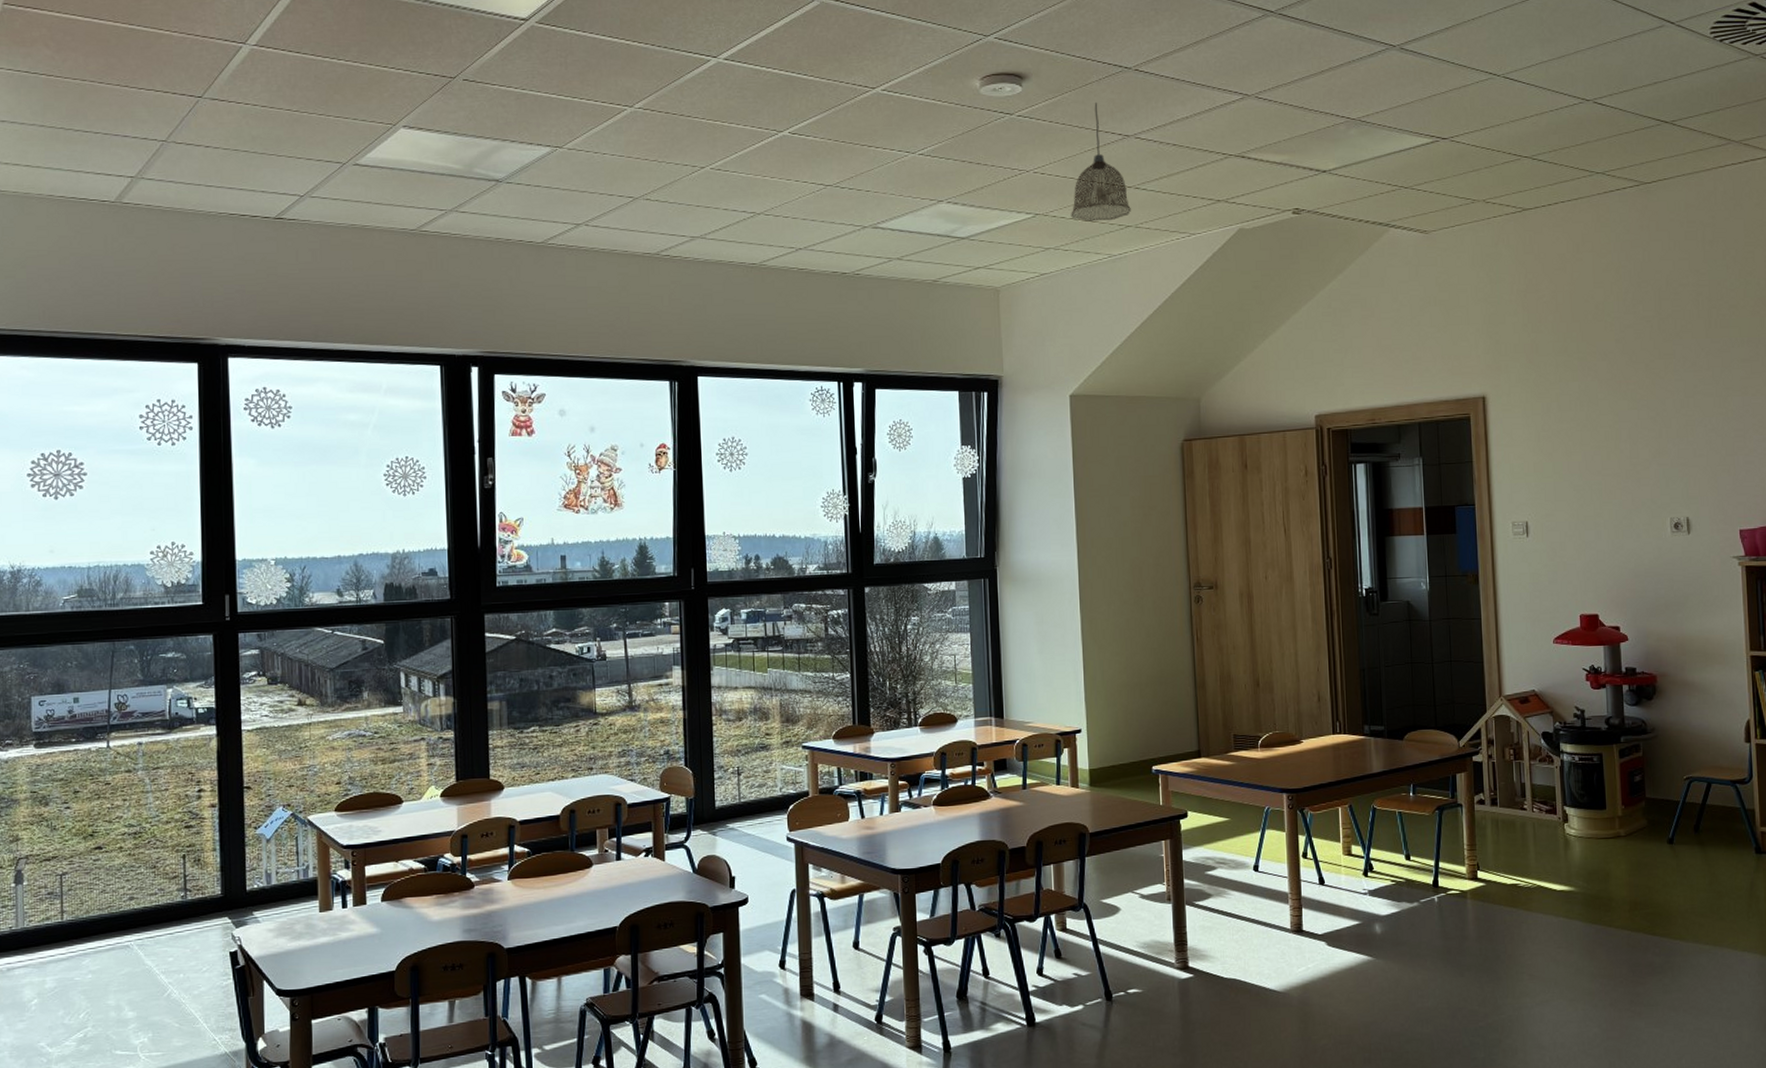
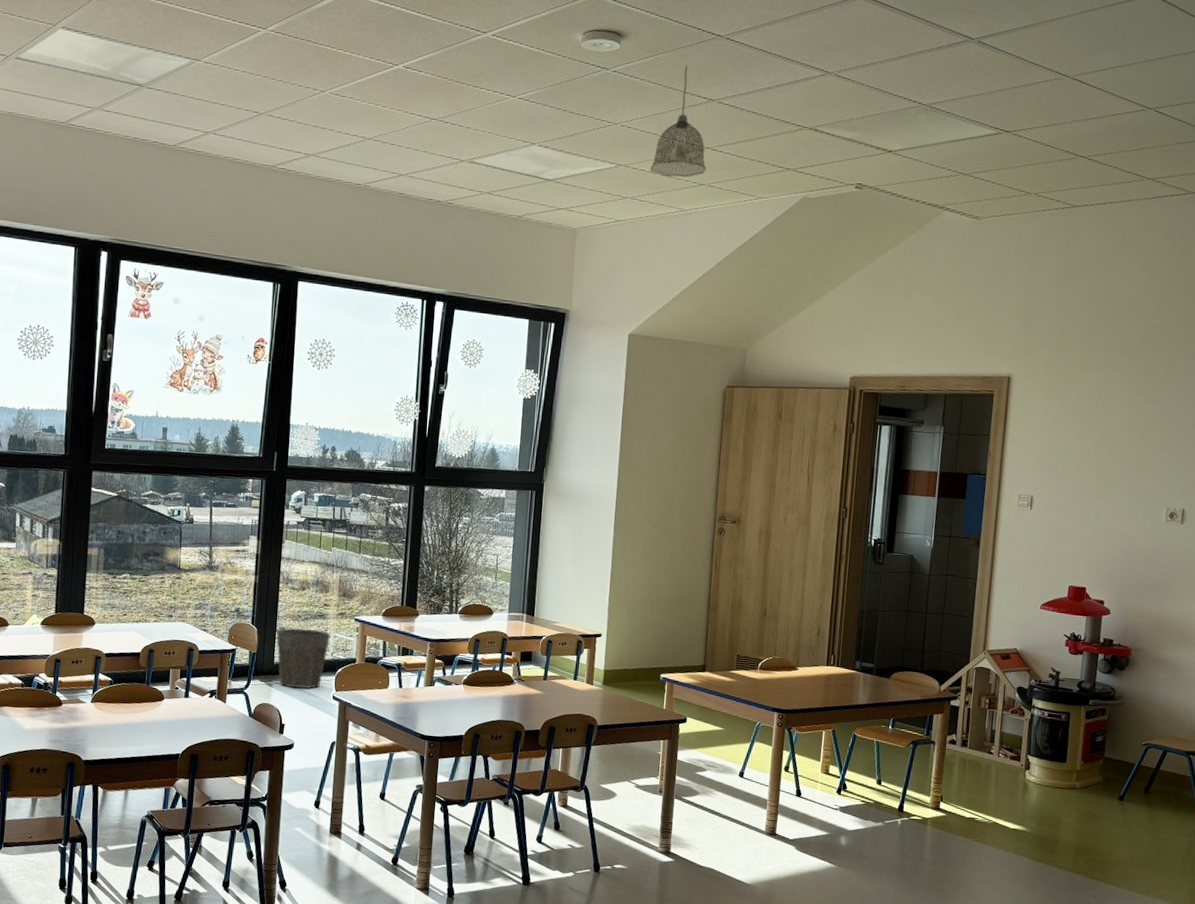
waste bin: none [714,764,777,834] -> present [276,628,330,689]

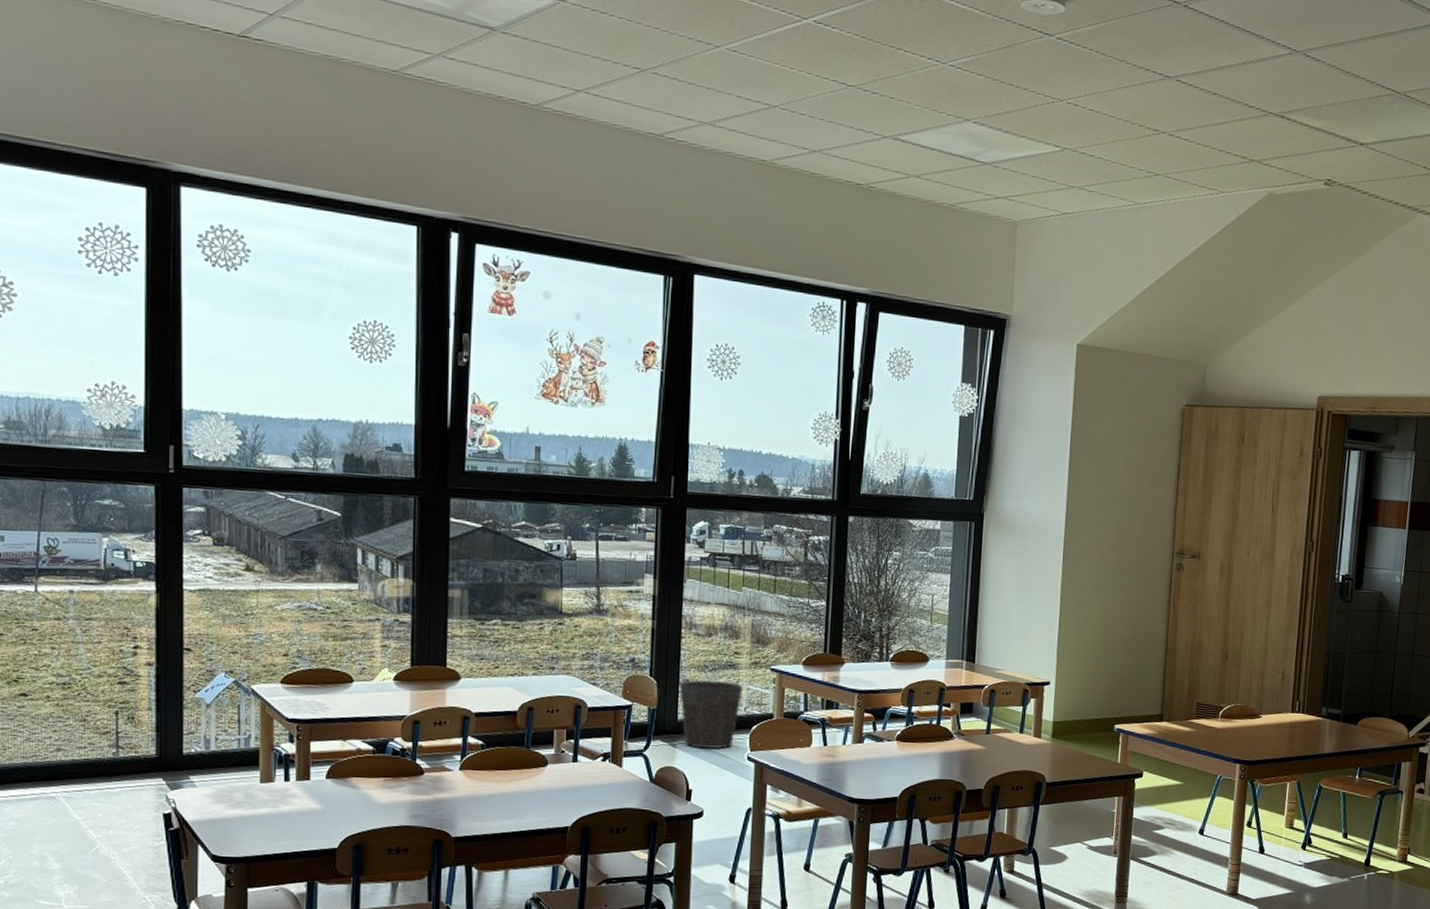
pendant lamp: present [650,66,706,178] -> none [1100,36,1162,166]

